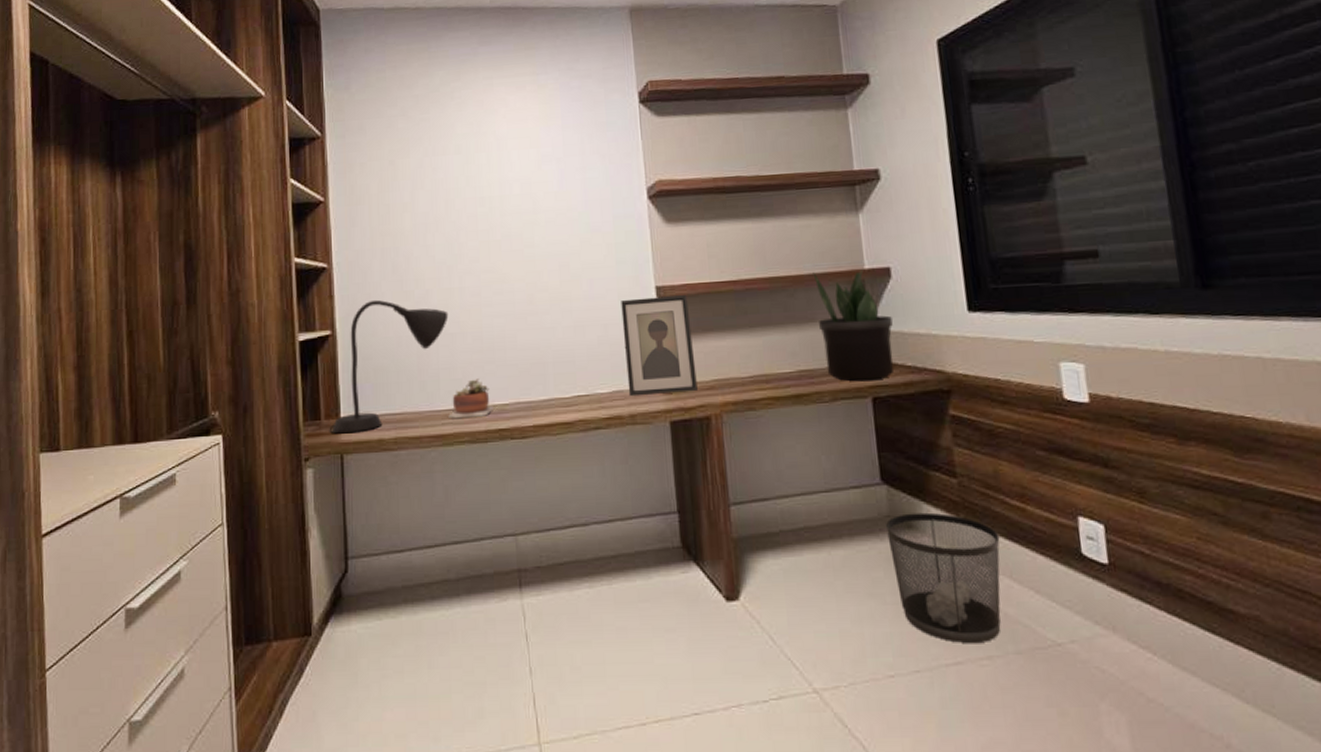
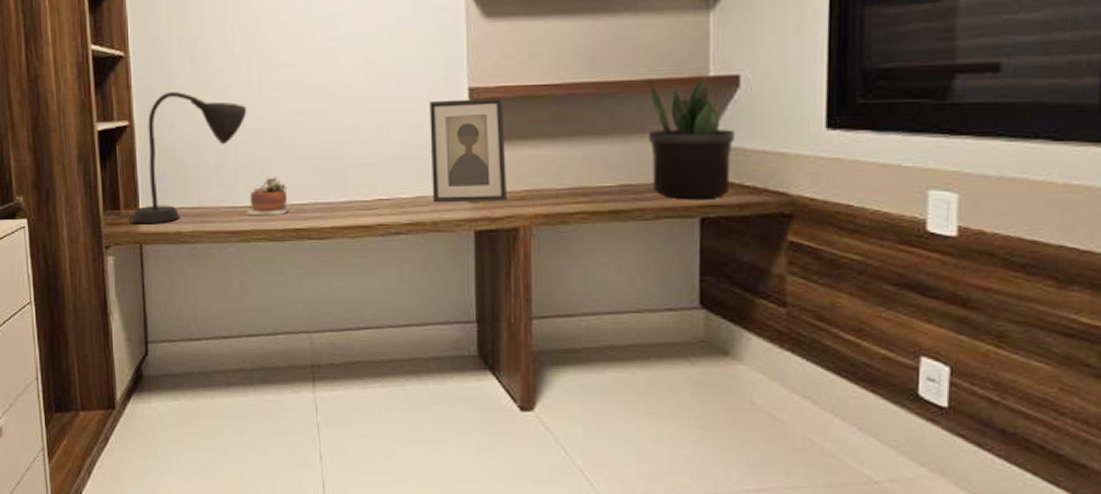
waste bin: present [886,512,1001,643] -> none [700,340,826,473]

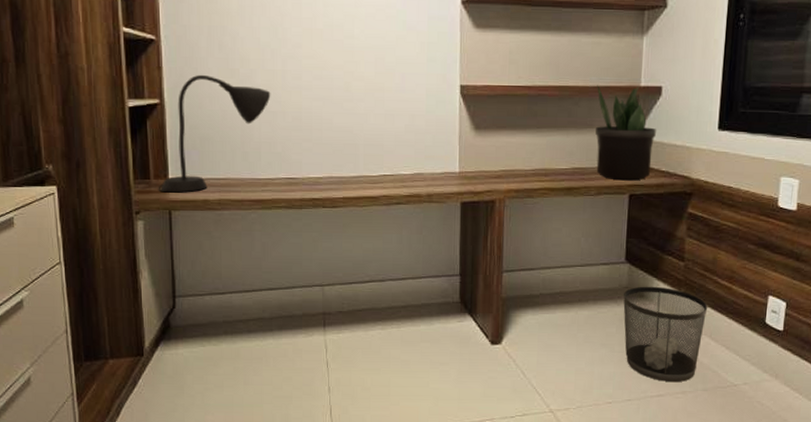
succulent plant: present [245,177,293,215] -> none [268,153,310,187]
picture frame: present [429,98,507,203] -> none [427,94,488,179]
waste bin: none [700,340,826,473] -> present [623,286,708,382]

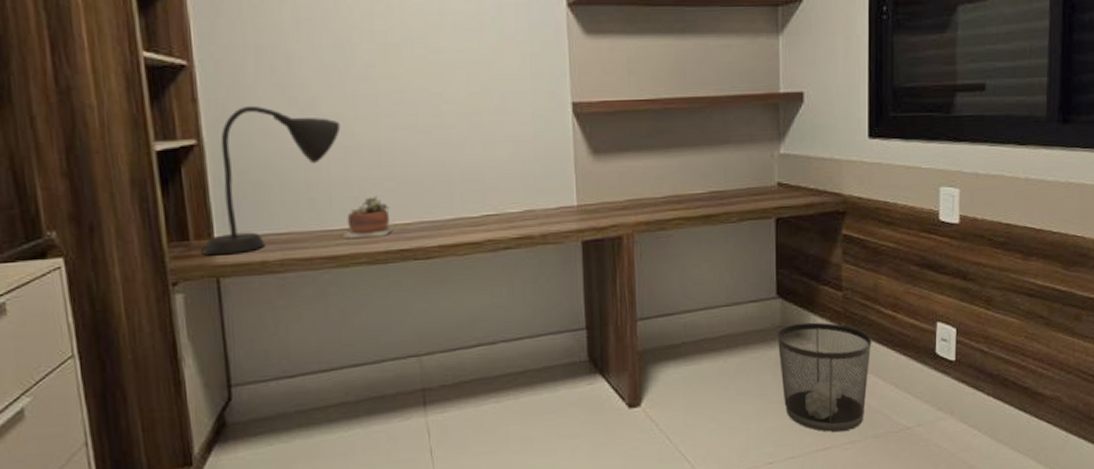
succulent plant: none [268,153,310,187] -> present [343,196,396,238]
planter: present [596,85,656,181] -> none [730,93,800,203]

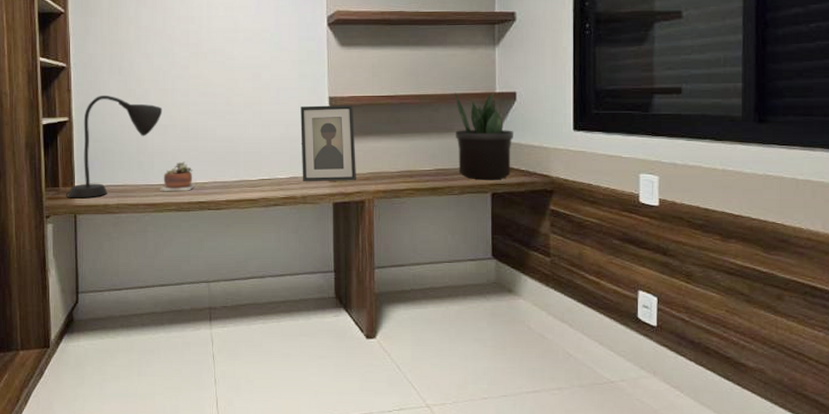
picture frame: none [535,113,611,216] -> present [300,105,356,182]
planter: none [730,93,800,203] -> present [454,92,513,180]
waste bin: present [778,322,872,432] -> none [493,281,578,378]

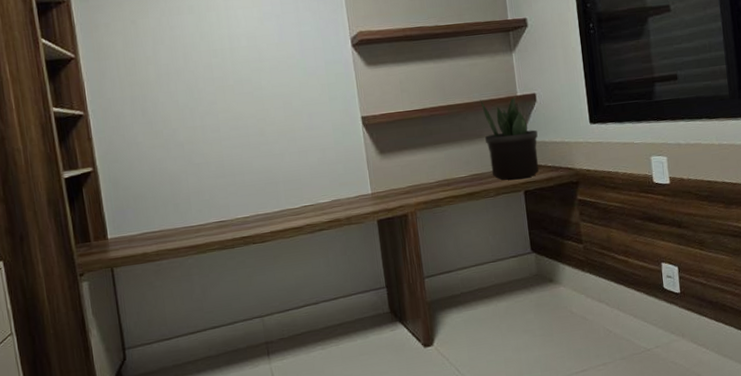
desk lamp: present [65,95,163,199] -> none [98,139,194,252]
succulent plant: present [160,162,196,191] -> none [200,198,238,232]
picture frame: present [300,105,356,182] -> none [334,122,397,204]

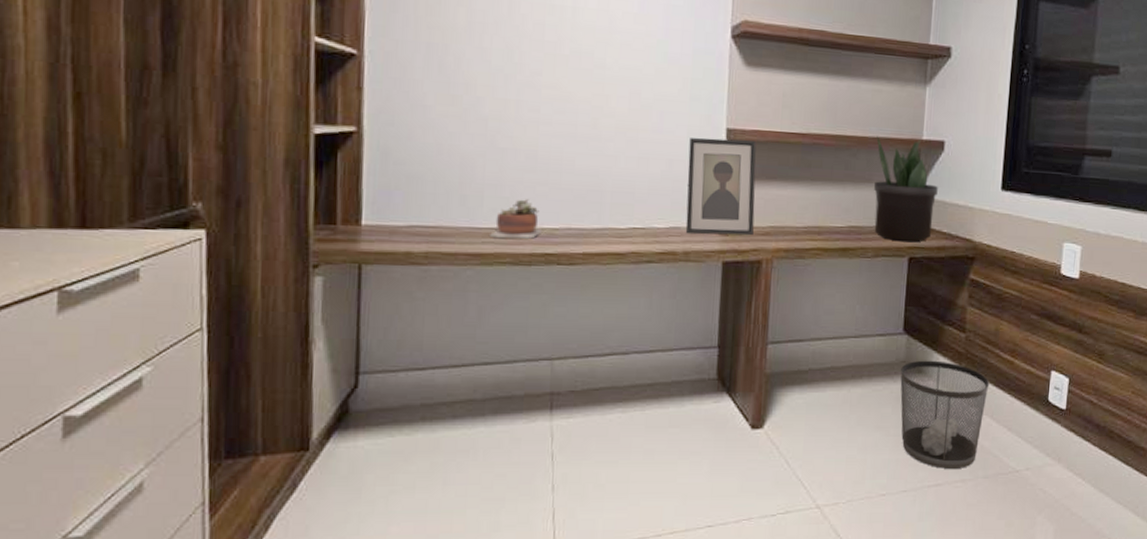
succulent plant: none [200,198,238,232] -> present [490,199,543,239]
picture frame: none [334,122,397,204] -> present [685,137,757,236]
waste bin: none [535,269,612,357] -> present [900,360,990,469]

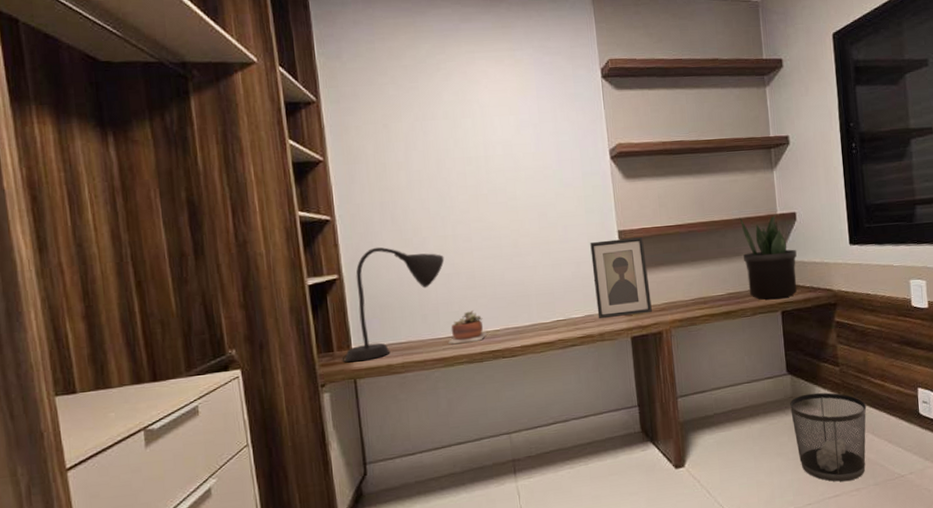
desk lamp: none [346,99,501,243] -> present [341,247,445,363]

